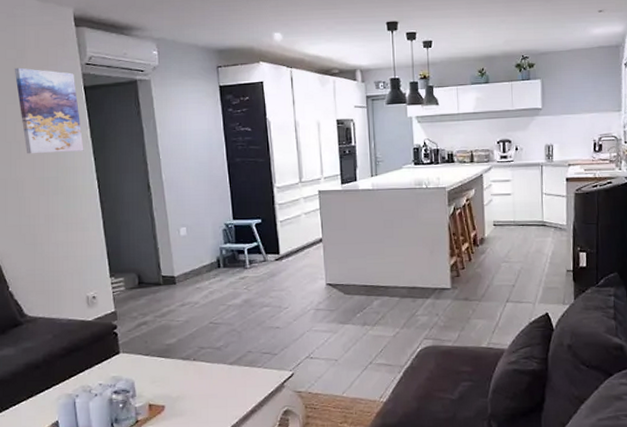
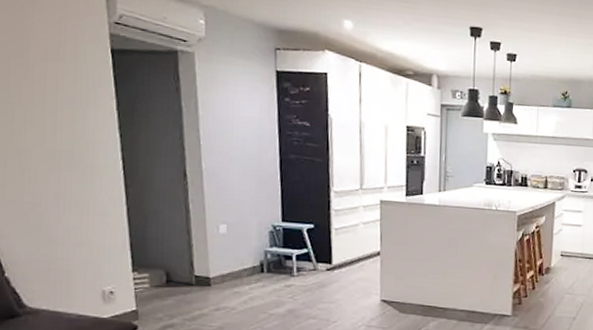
wall art: present [14,67,84,154] -> none [21,14,108,125]

